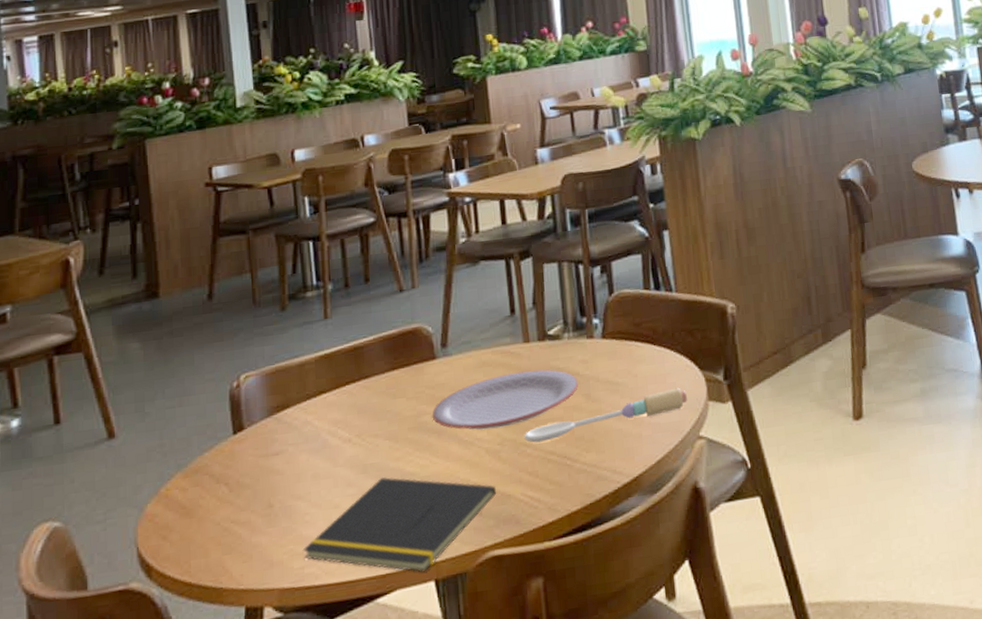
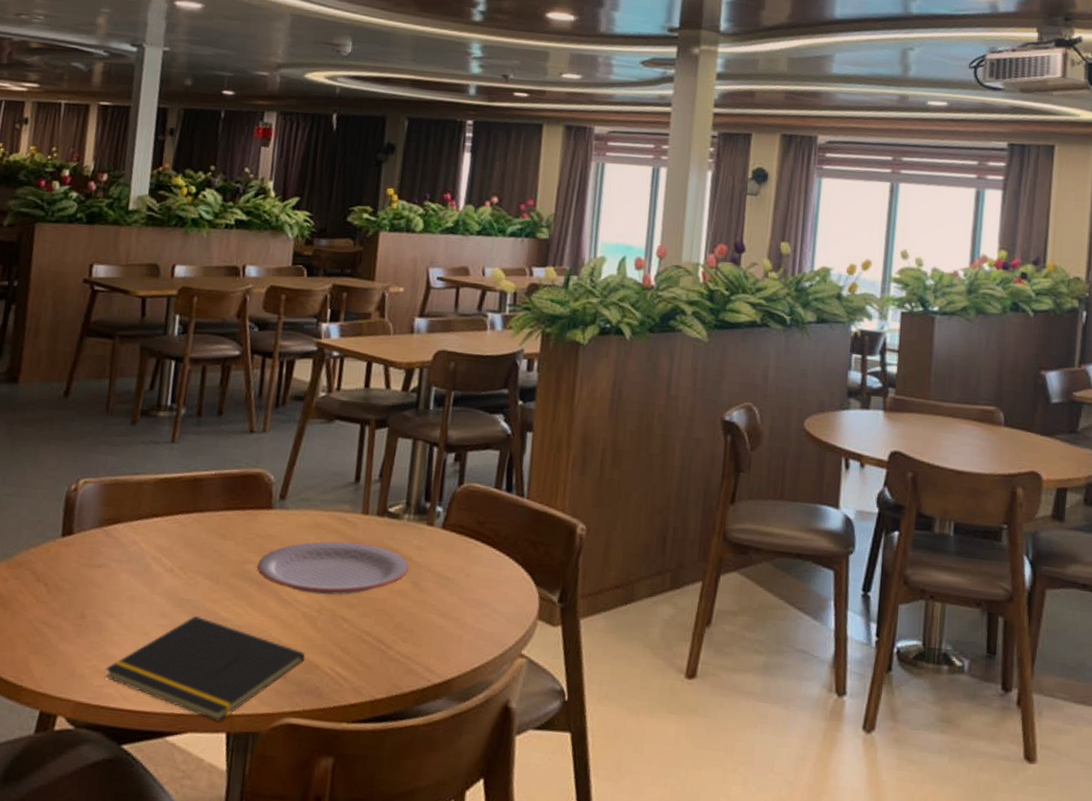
spoon: present [524,387,687,443] -> none [343,598,517,621]

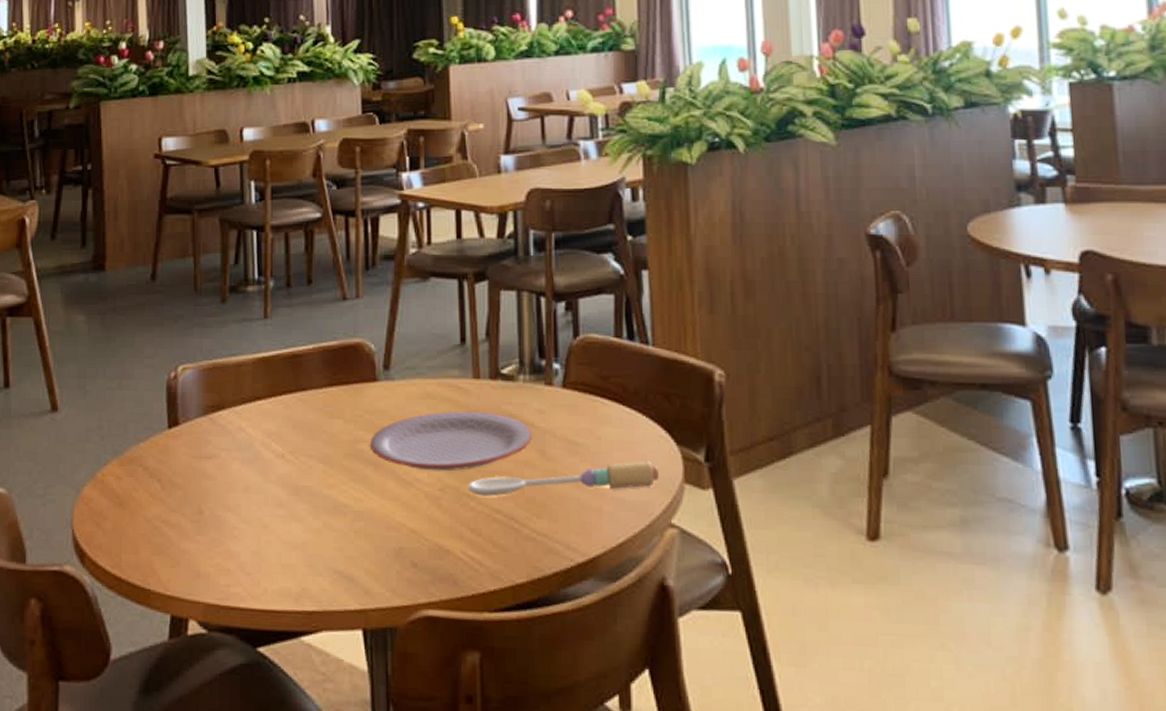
notepad: present [105,615,306,722] -> none [229,503,435,618]
spoon: none [343,598,517,621] -> present [468,460,659,497]

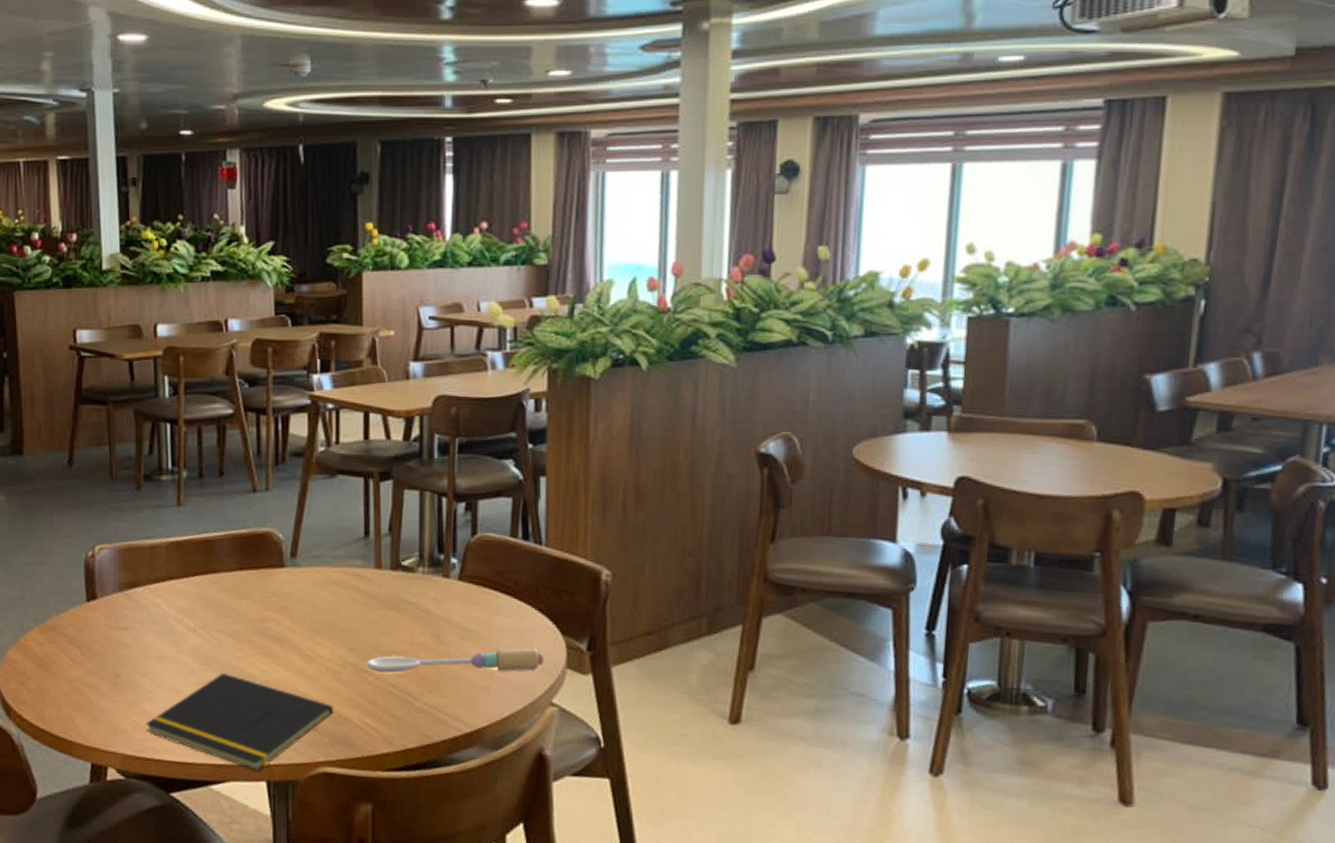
notepad: none [229,503,435,618] -> present [145,672,334,772]
plate: present [369,410,532,472] -> none [276,596,428,650]

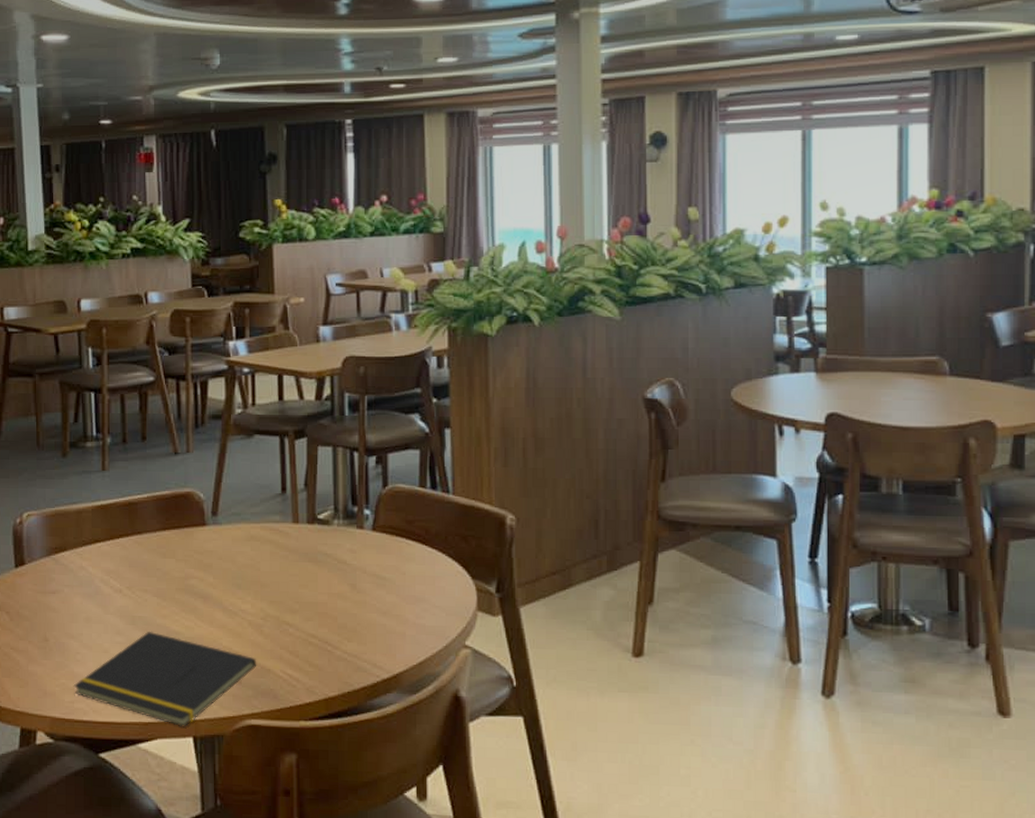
spoon: present [366,647,544,673] -> none [287,592,455,624]

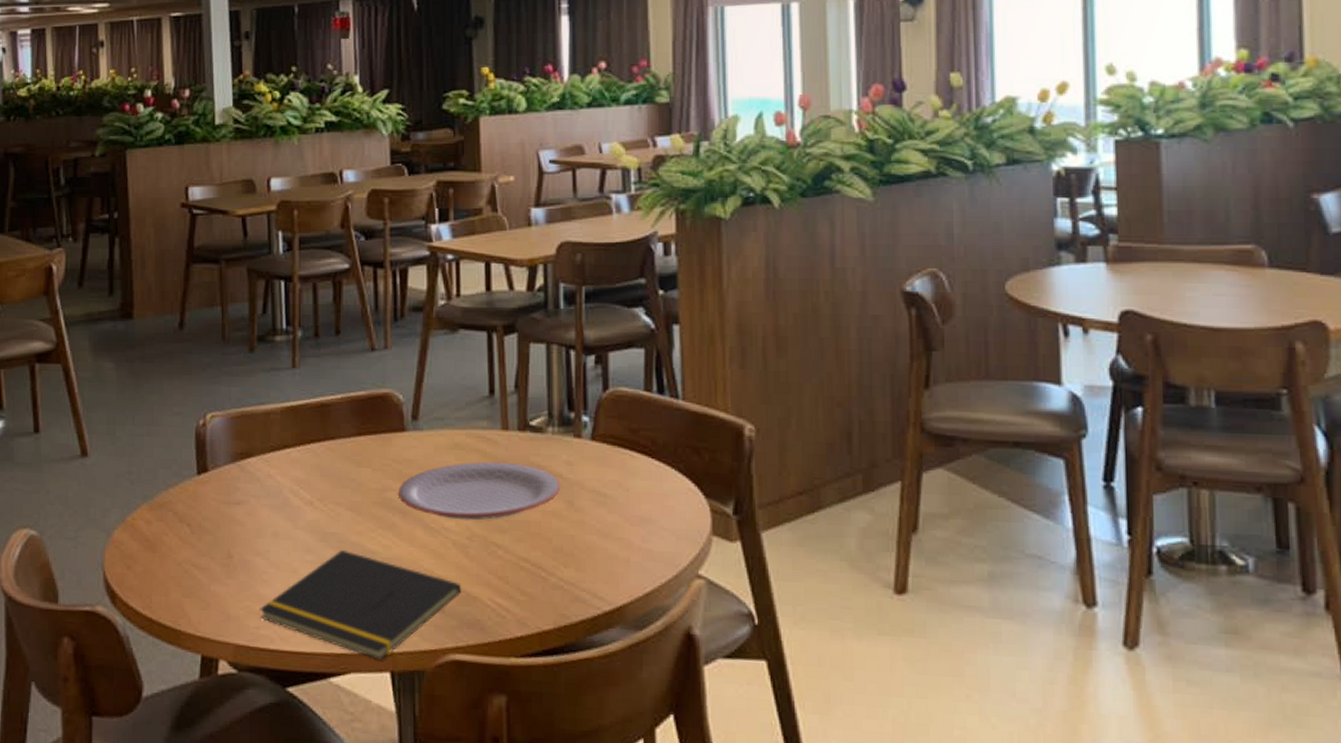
plate: none [199,551,345,603] -> present [397,461,560,521]

